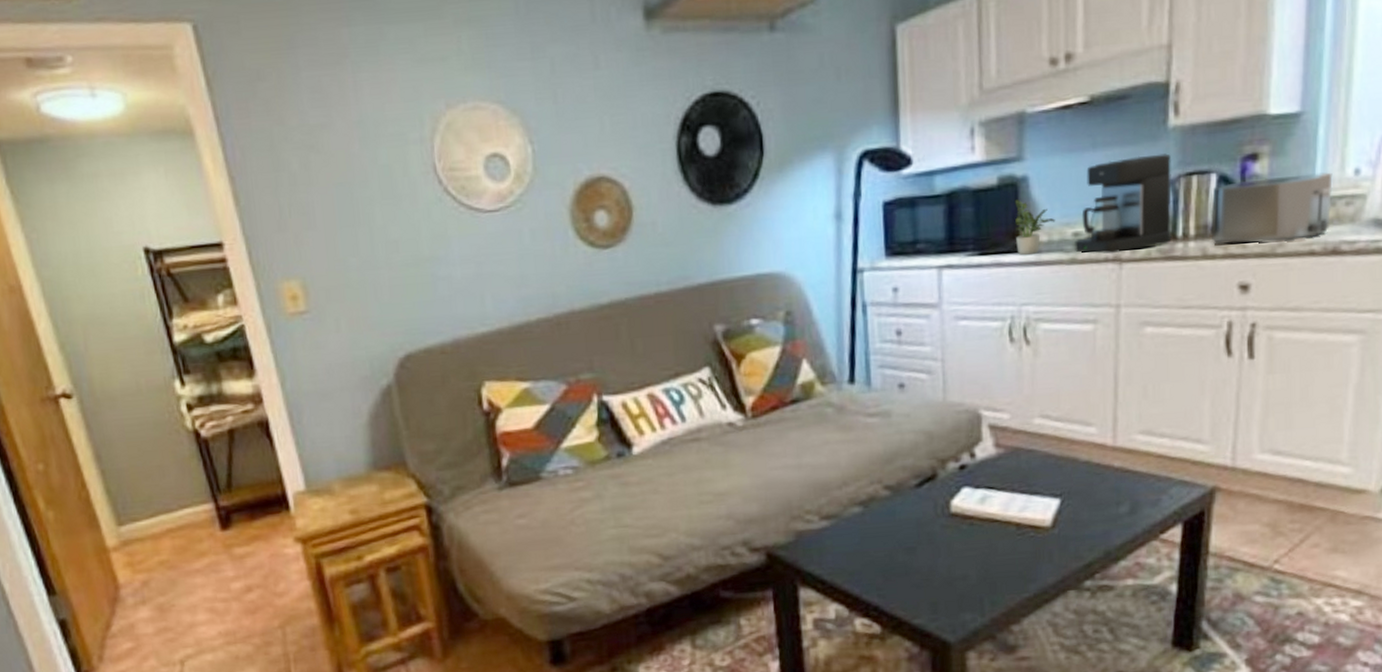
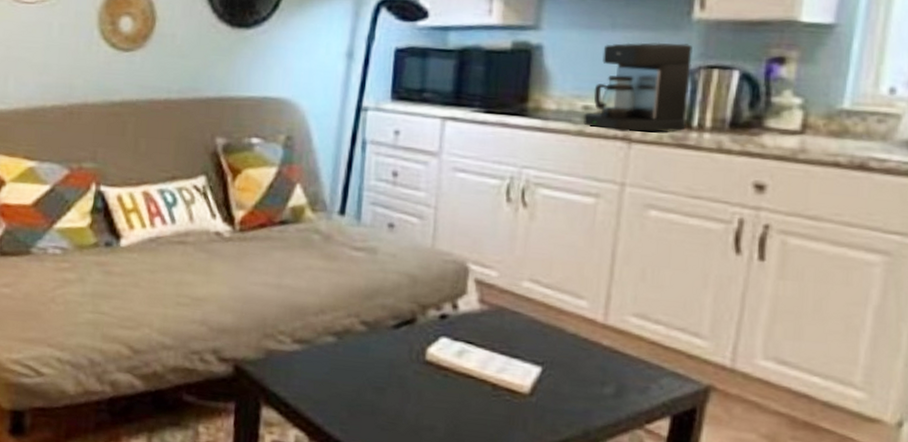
potted plant: present [1015,200,1056,256] -> none [523,66,567,121]
toaster: present [1211,172,1333,245] -> none [729,81,865,149]

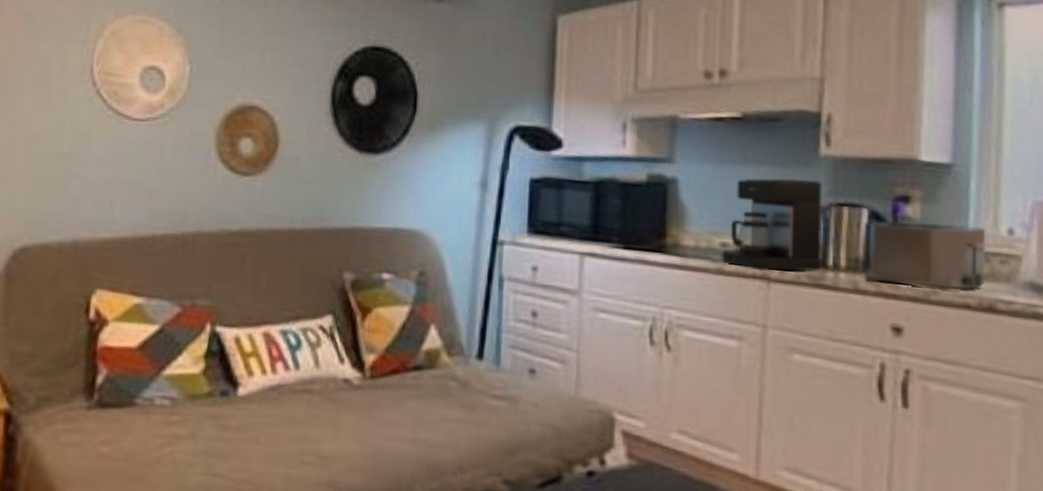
toaster: none [729,81,865,149] -> present [863,220,987,291]

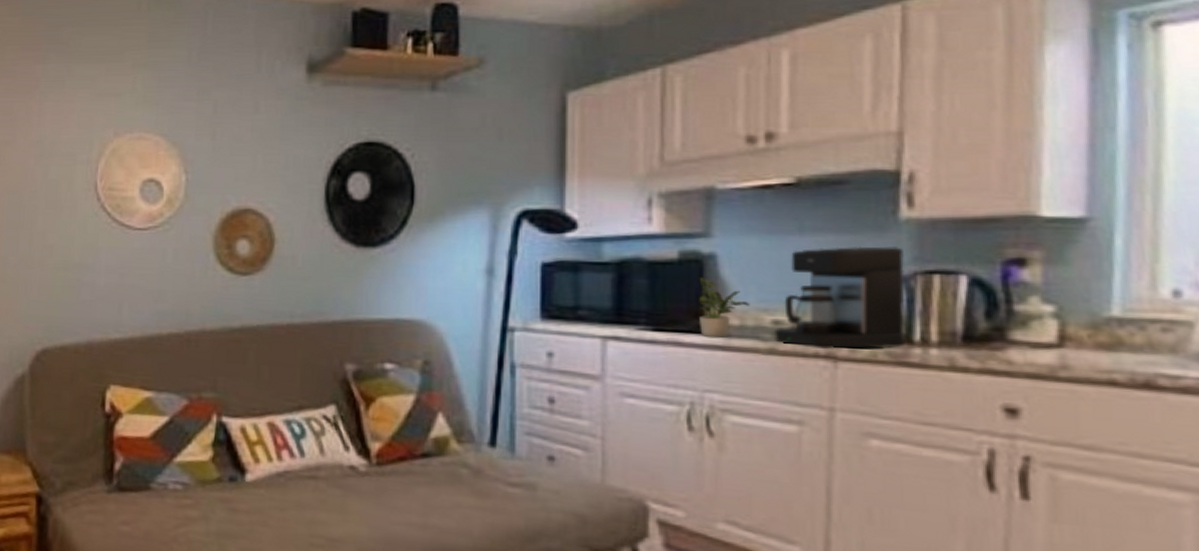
potted plant: none [662,200,704,258] -> present [699,277,750,339]
toaster: present [863,220,987,291] -> none [961,287,1140,365]

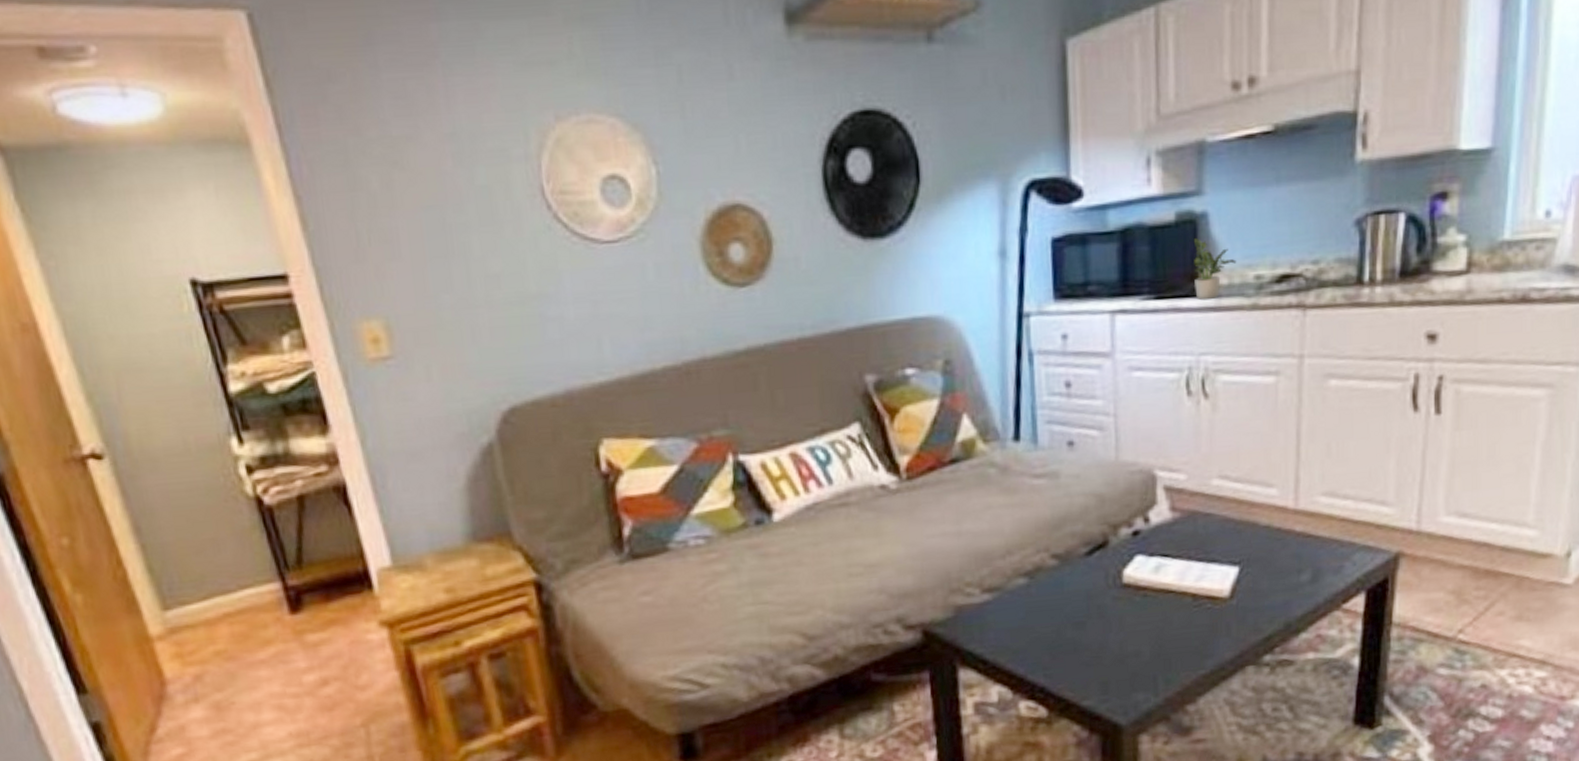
coffee maker: present [774,246,906,350] -> none [1256,190,1359,300]

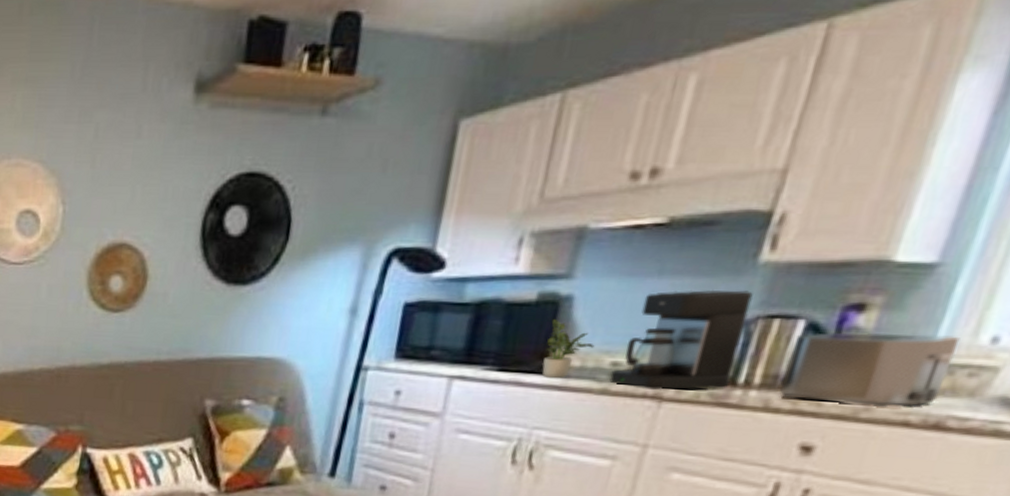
coffee maker: none [1256,190,1359,300] -> present [609,289,753,391]
toaster: none [1399,213,1523,290] -> present [780,332,961,407]

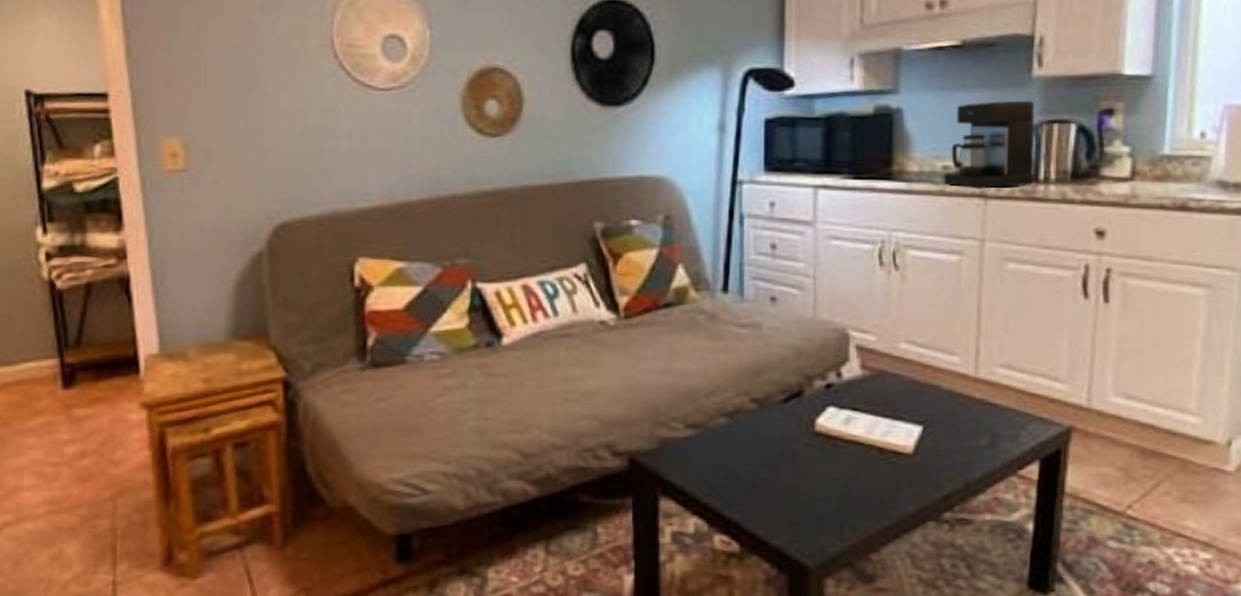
potted plant: present [542,319,595,379] -> none [889,130,927,184]
toaster: present [780,332,961,407] -> none [1071,132,1181,194]

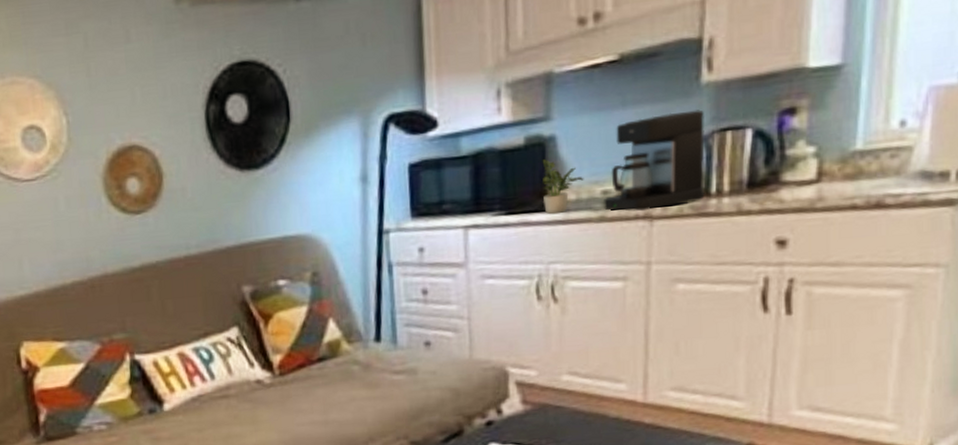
potted plant: none [889,130,927,184] -> present [542,159,584,215]

